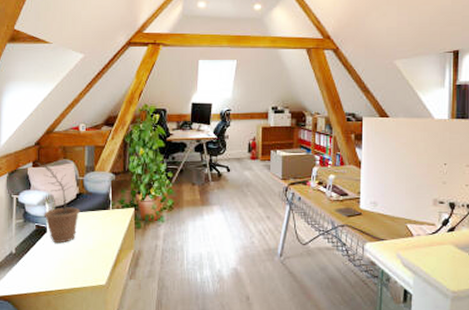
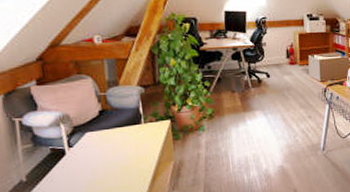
plant pot: present [36,163,80,244] -> none [41,80,106,165]

